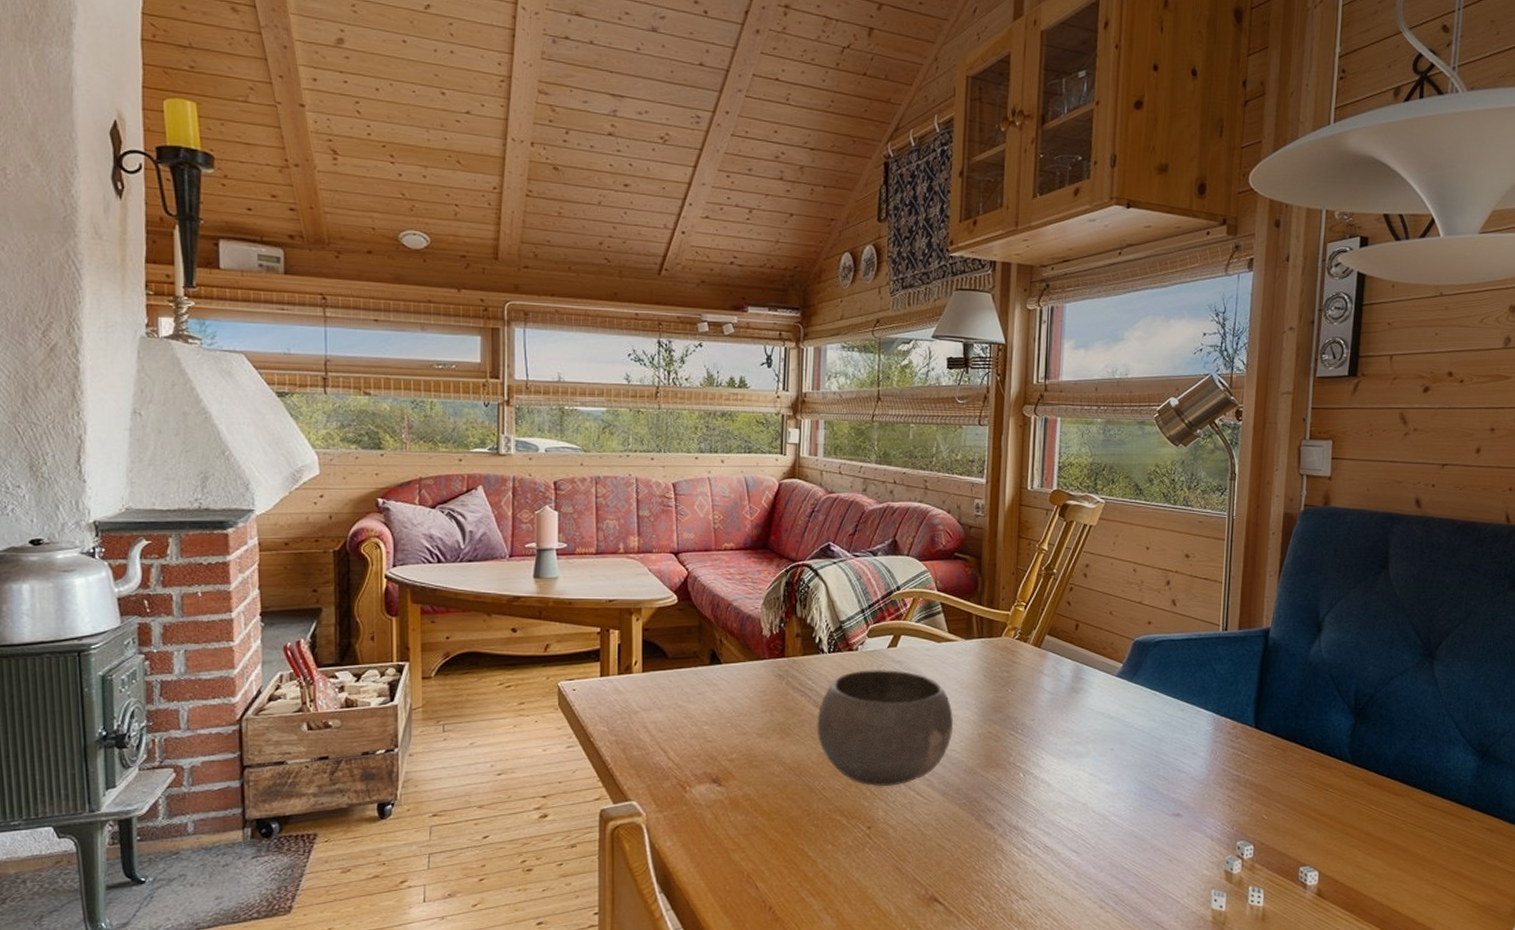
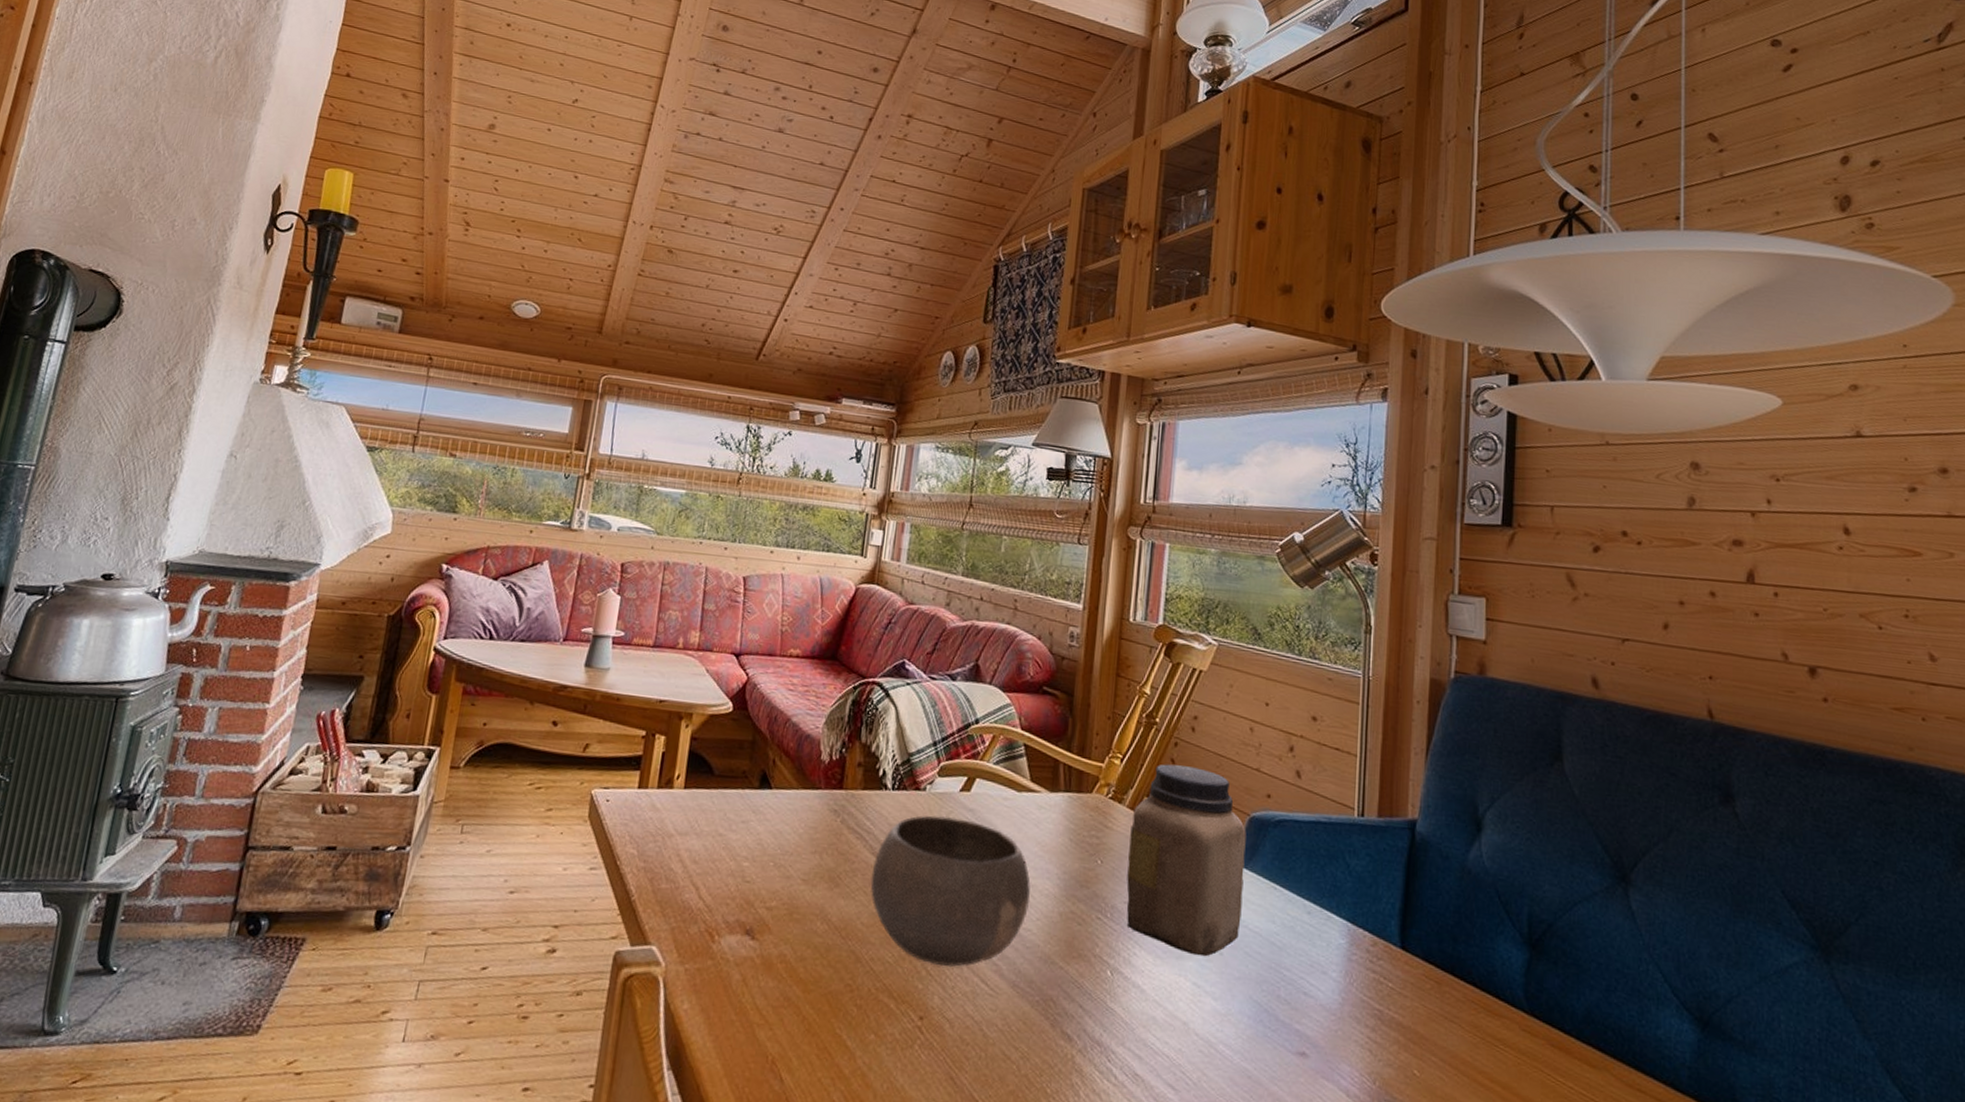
jar: none [1033,606,1131,753] -> present [1126,764,1247,957]

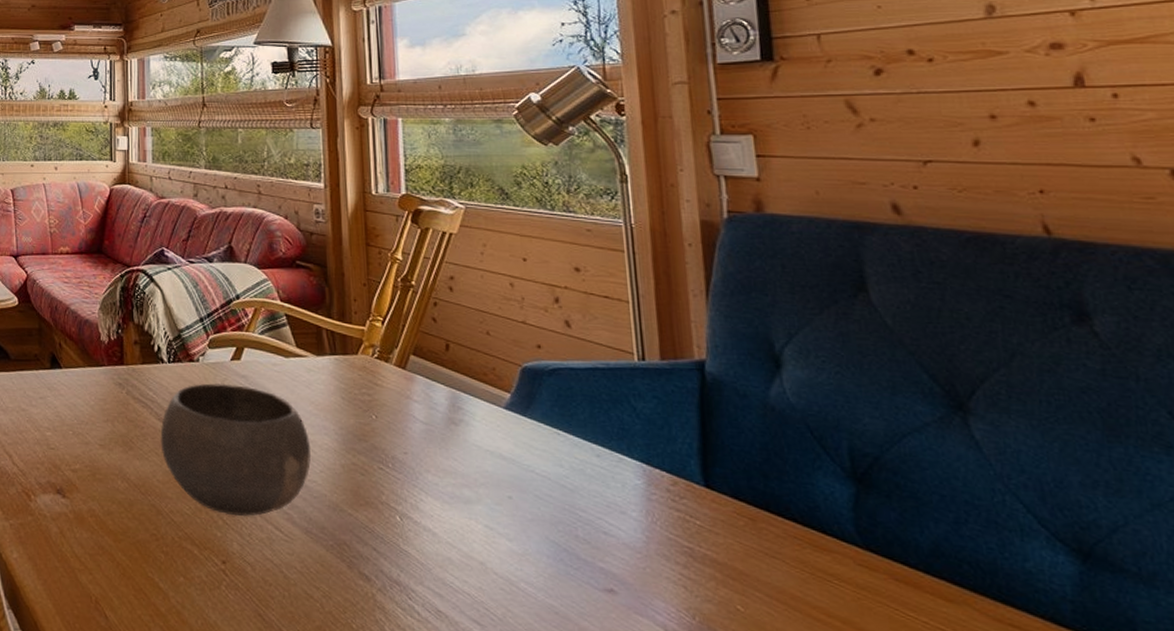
jar: present [1126,764,1247,957] -> none [401,323,527,501]

